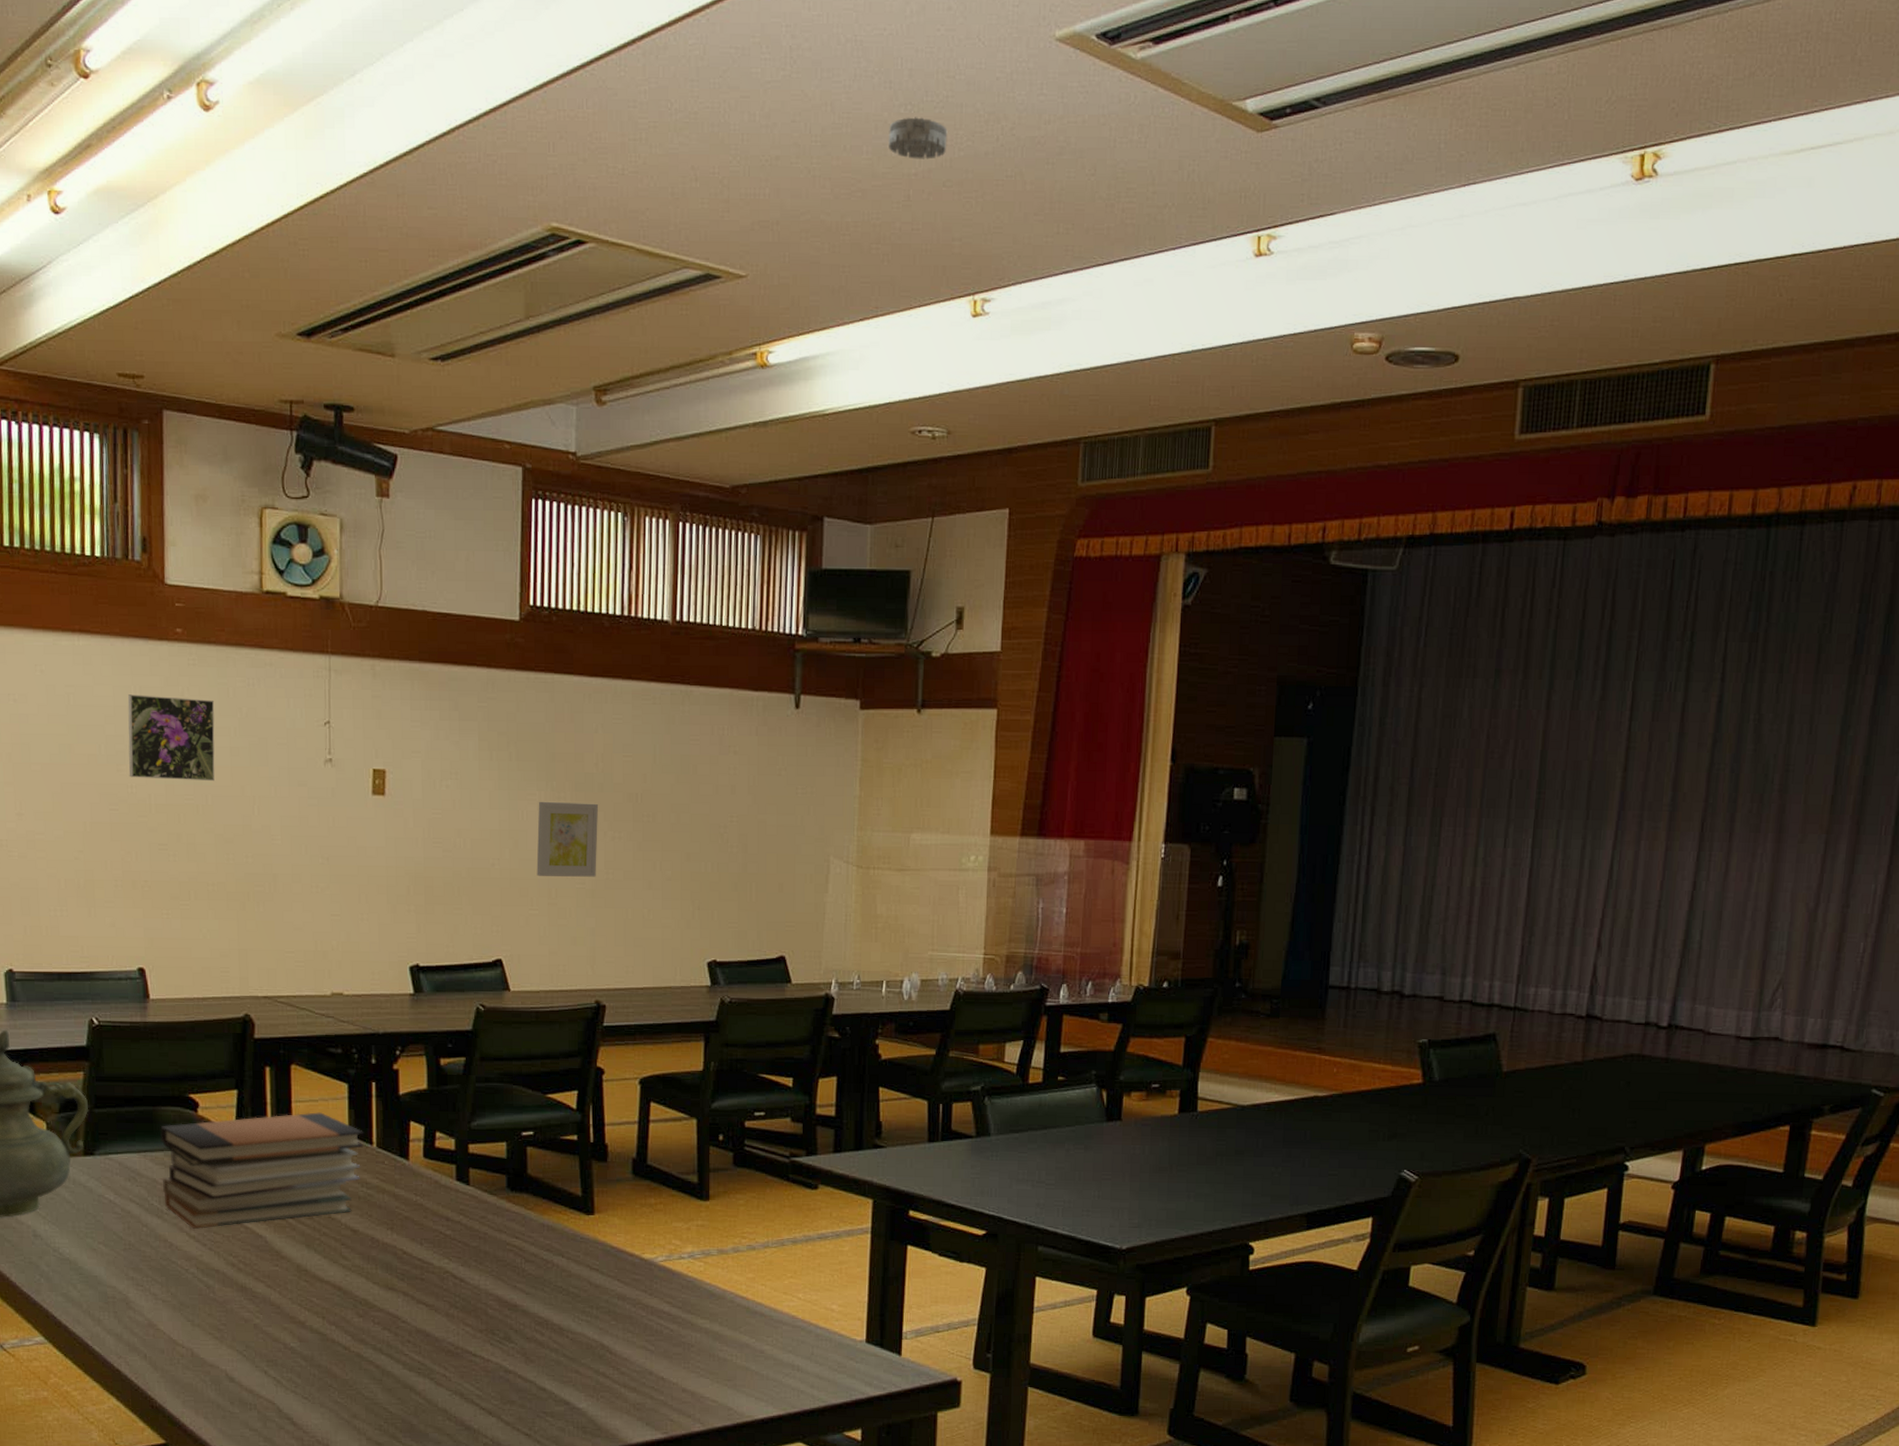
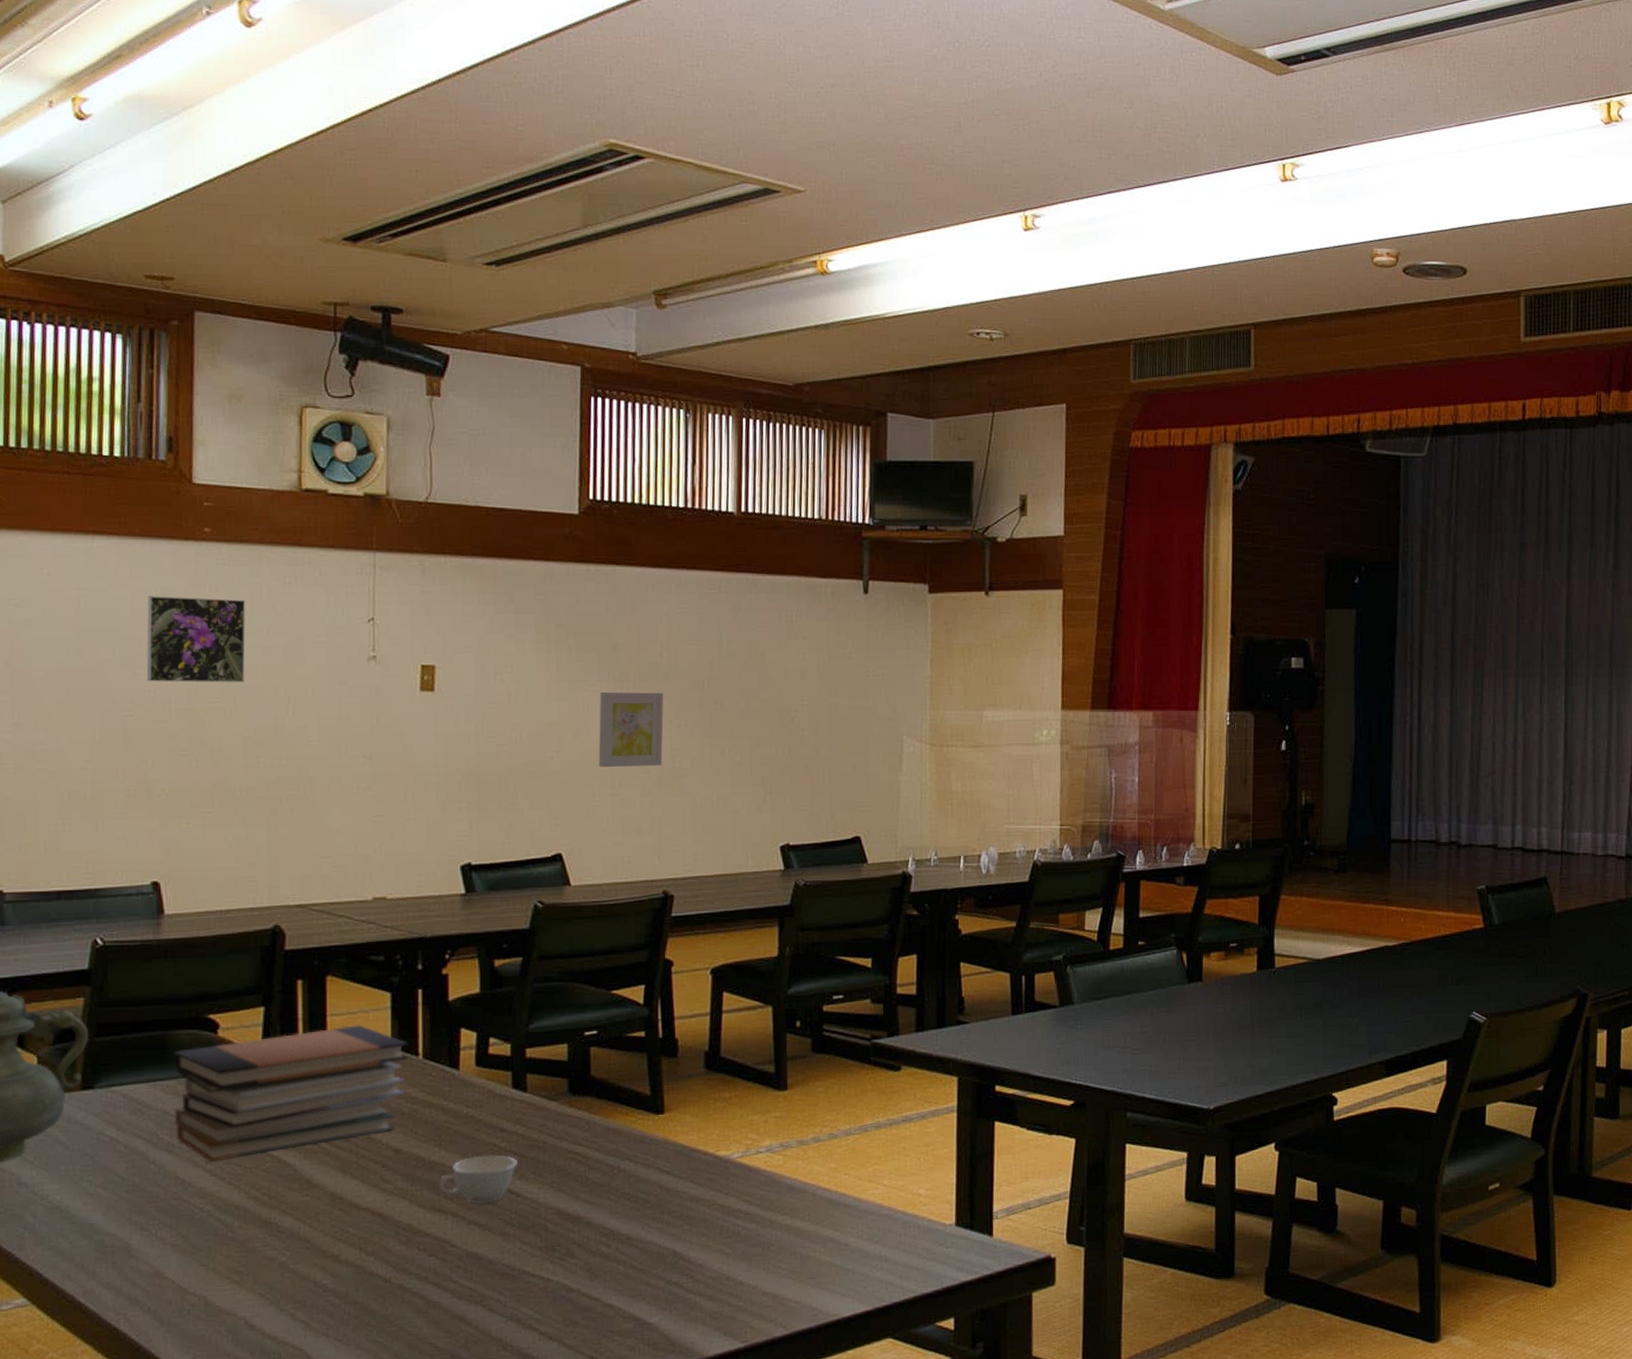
teacup: none [391,1241,461,1286] -> present [439,1155,517,1204]
smoke detector: present [889,117,948,160] -> none [938,53,994,91]

